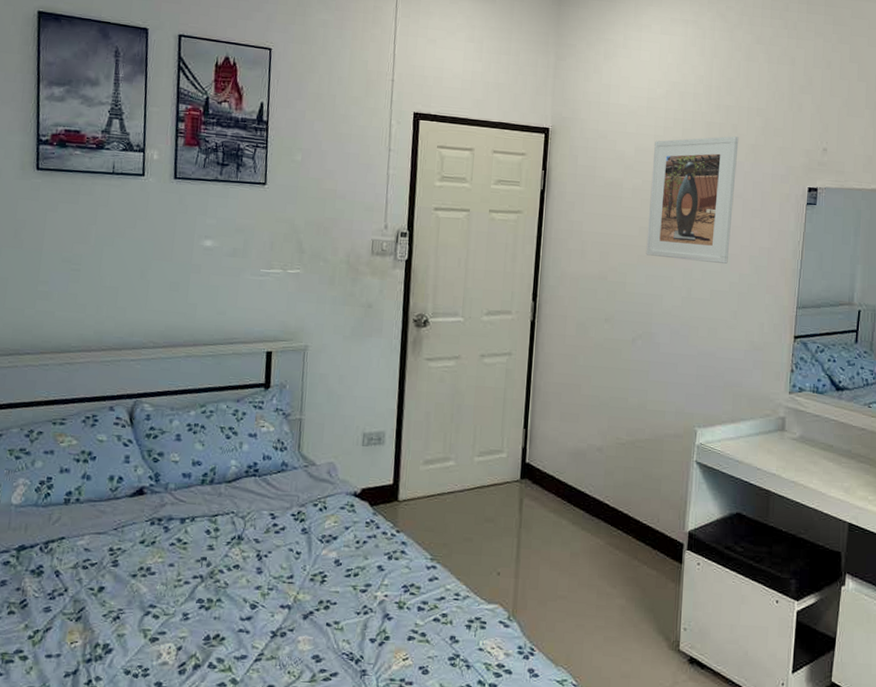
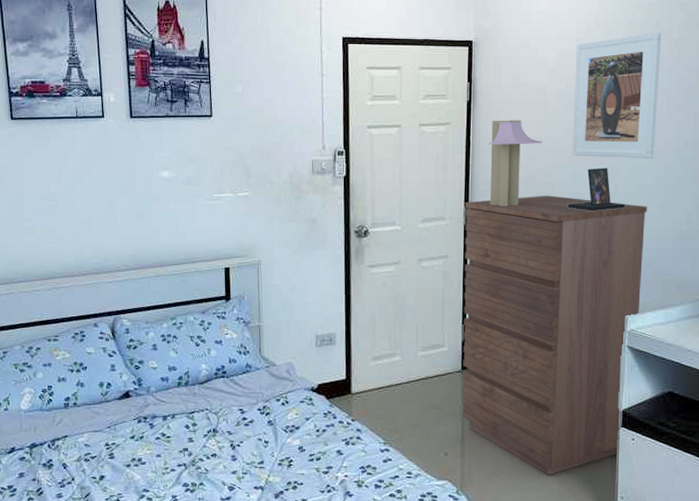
dresser: none [518,294,720,602] -> present [462,195,648,475]
table lamp: none [559,212,616,304] -> present [489,120,542,207]
photo frame: none [640,269,697,315] -> present [568,168,625,212]

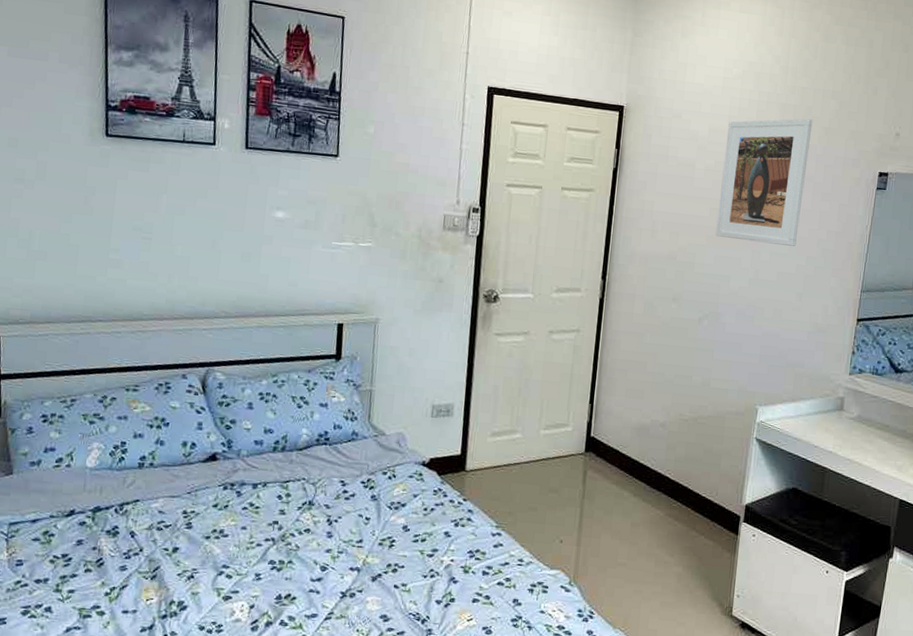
dresser: present [462,195,648,475] -> none [581,274,786,569]
table lamp: present [489,120,542,207] -> none [628,191,687,283]
photo frame: present [568,168,625,212] -> none [707,251,764,296]

